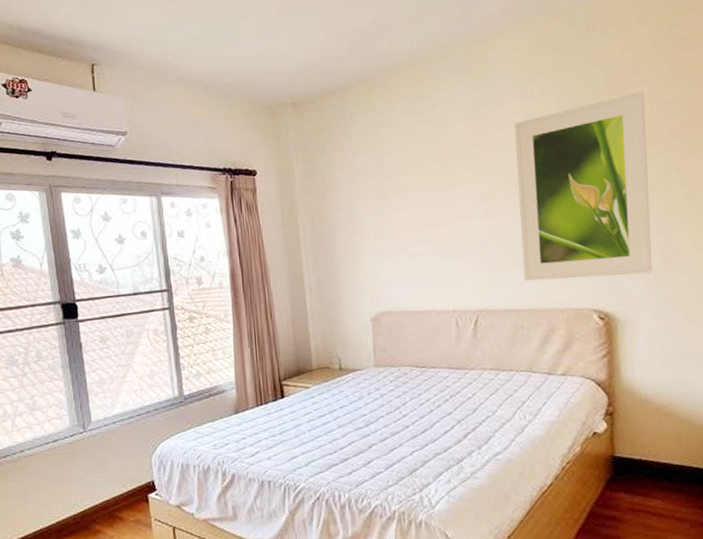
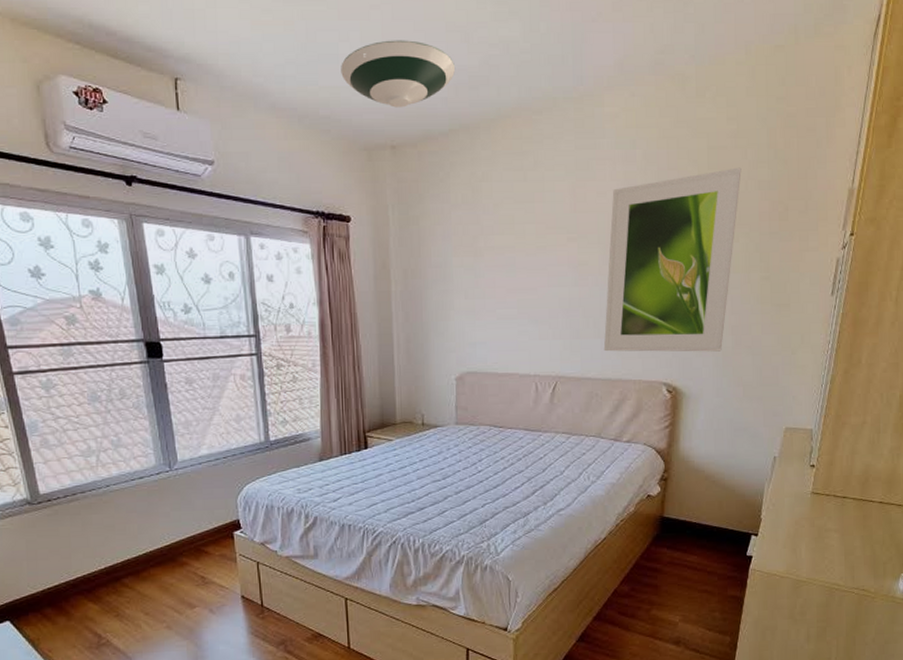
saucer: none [241,11,349,70] -> present [341,40,456,108]

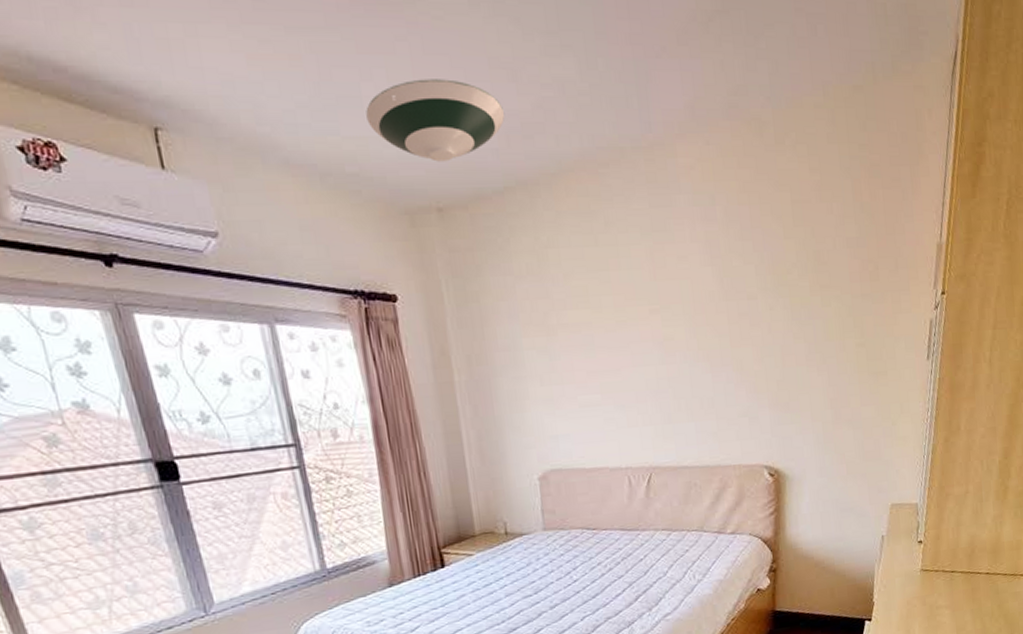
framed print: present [603,167,742,352] -> none [694,223,829,436]

